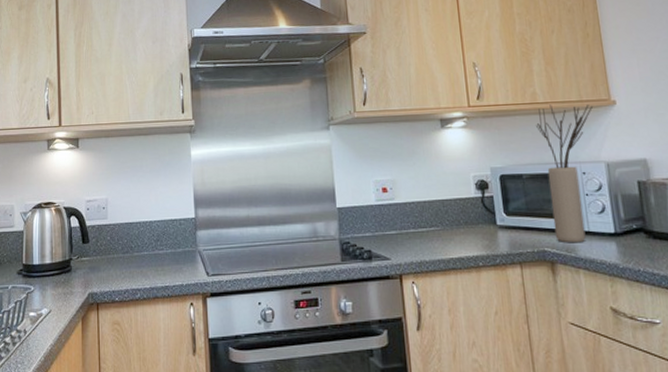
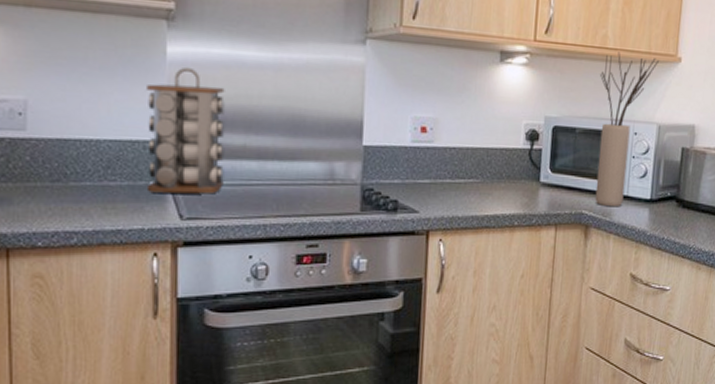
spice rack: none [180,163,236,257] -> present [146,66,225,195]

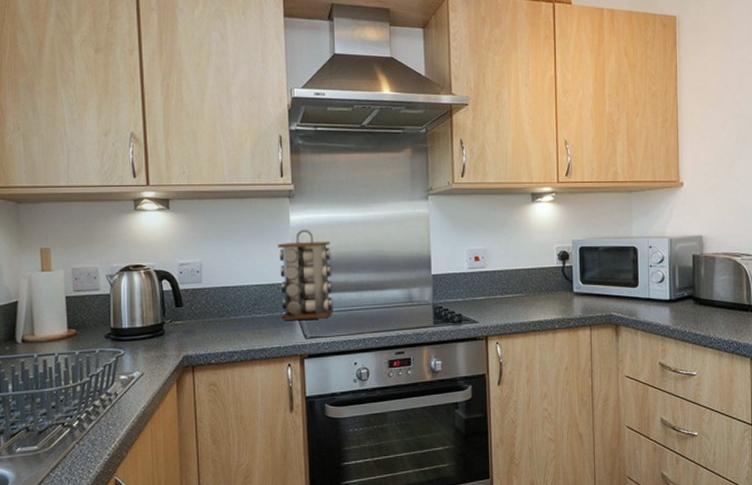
vase: present [595,52,659,207] -> none [615,183,663,308]

